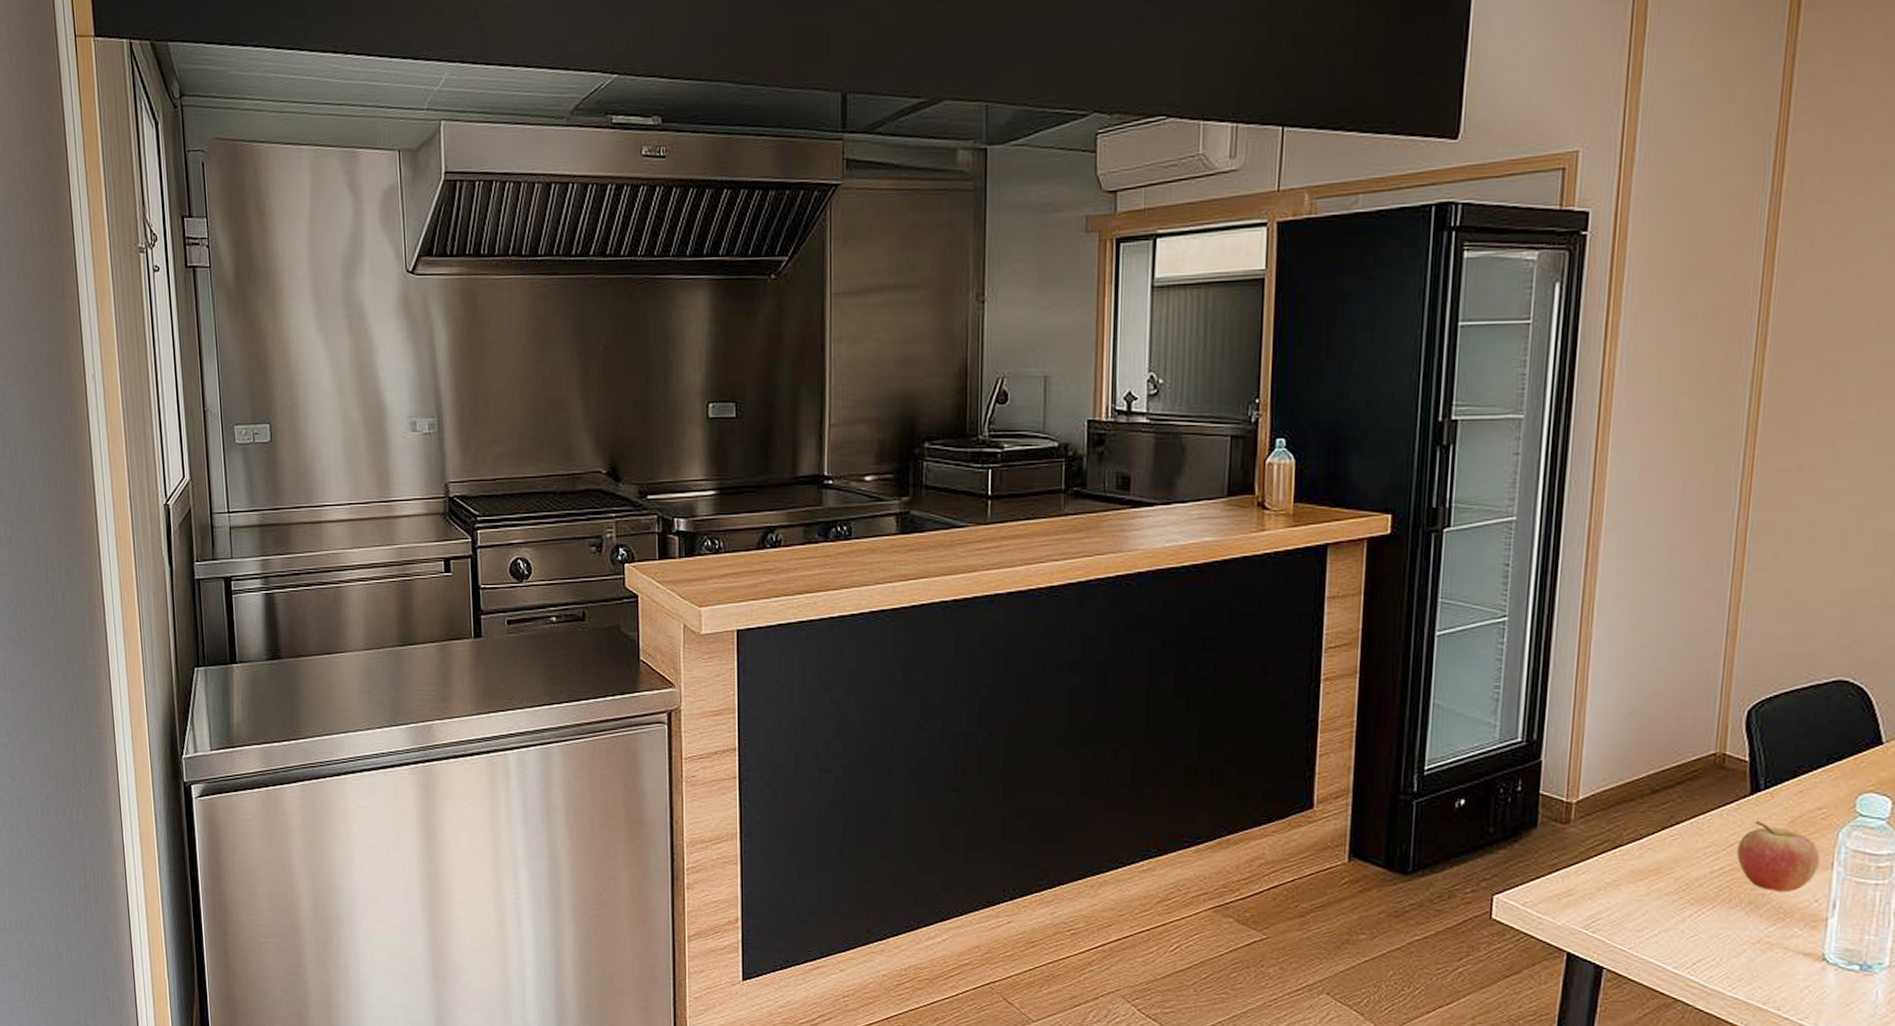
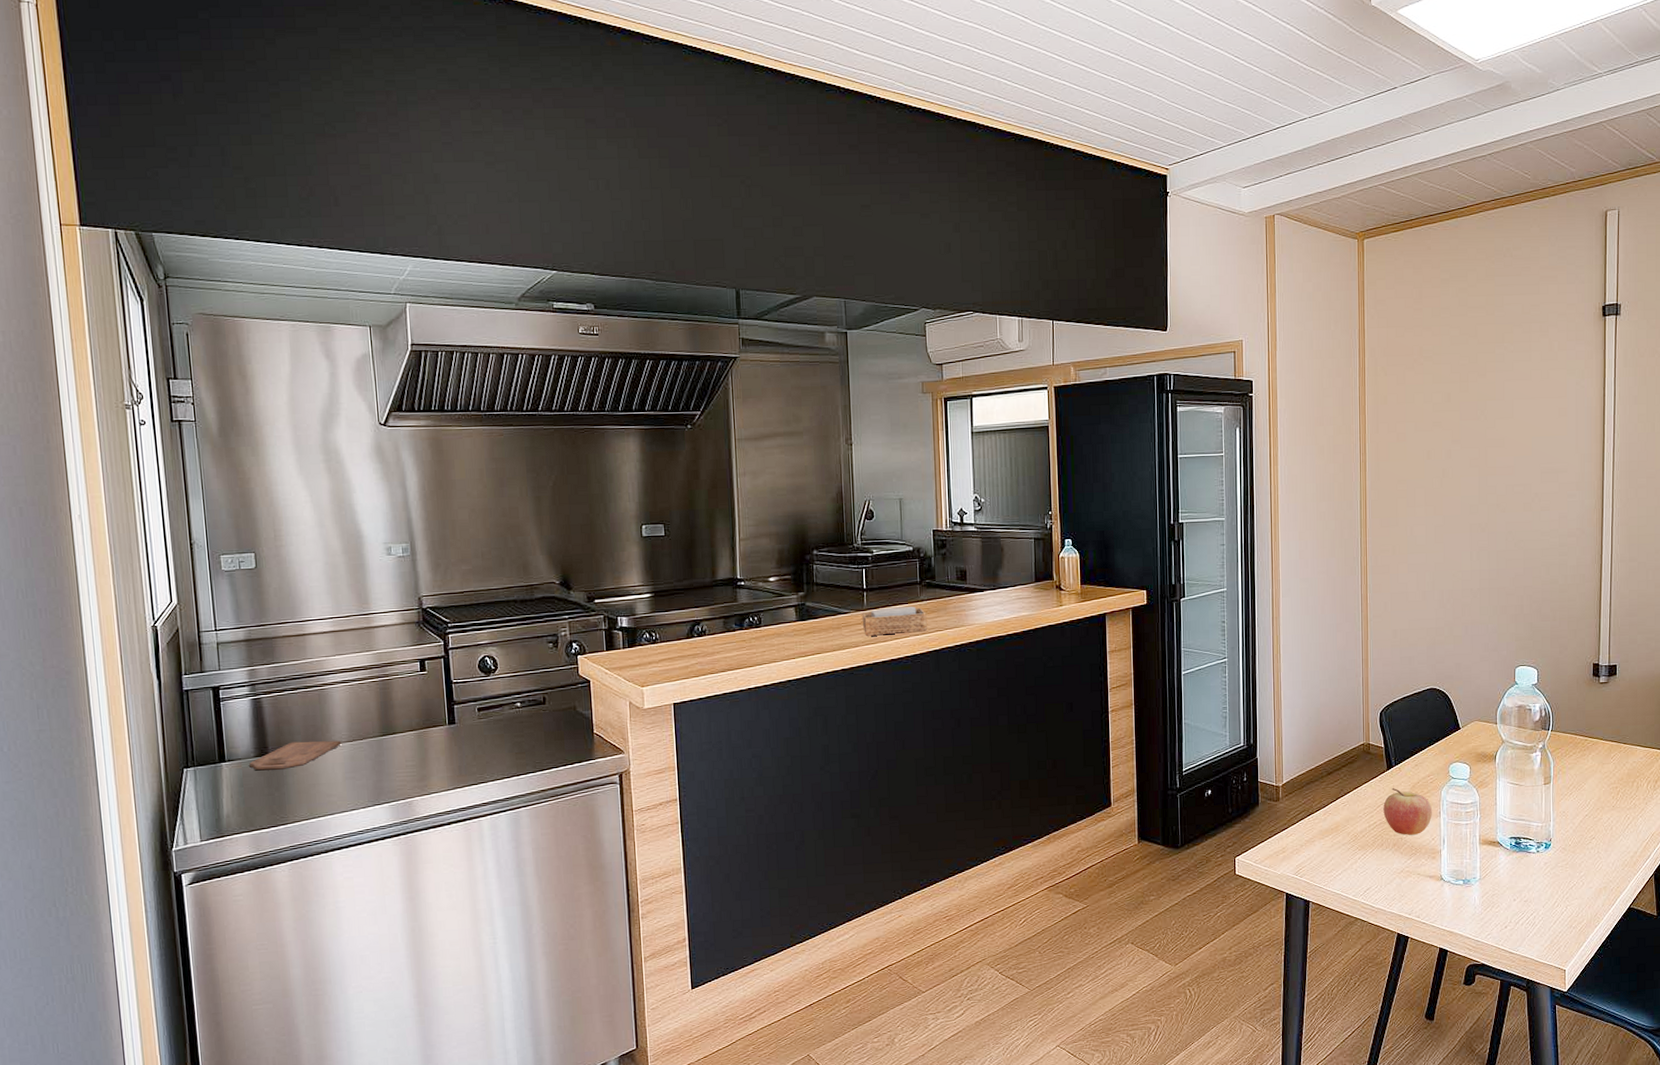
cutting board: none [261,646,357,677] -> present [249,740,342,771]
napkin holder: none [983,522,1071,558] -> present [862,606,927,636]

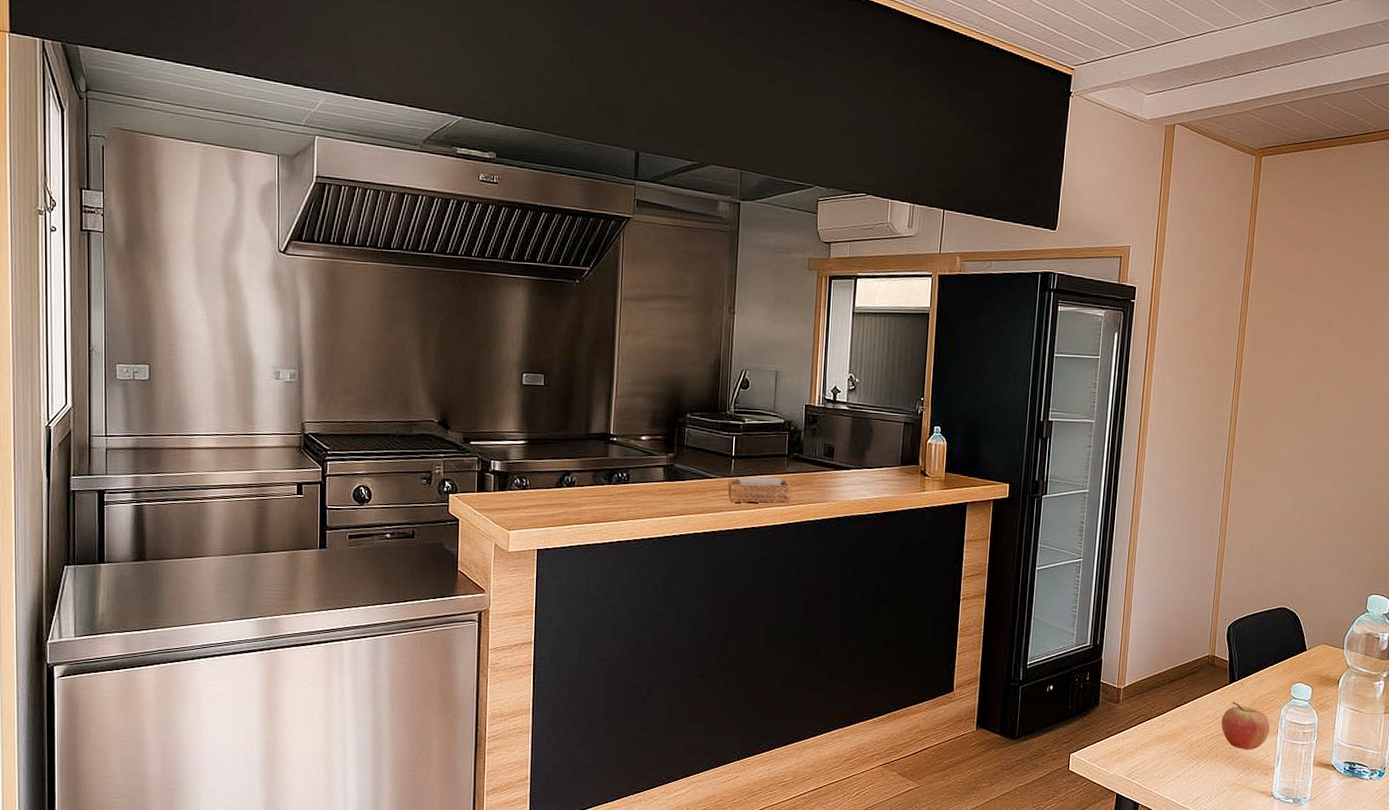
cutting board: present [249,740,342,771] -> none [127,550,216,576]

